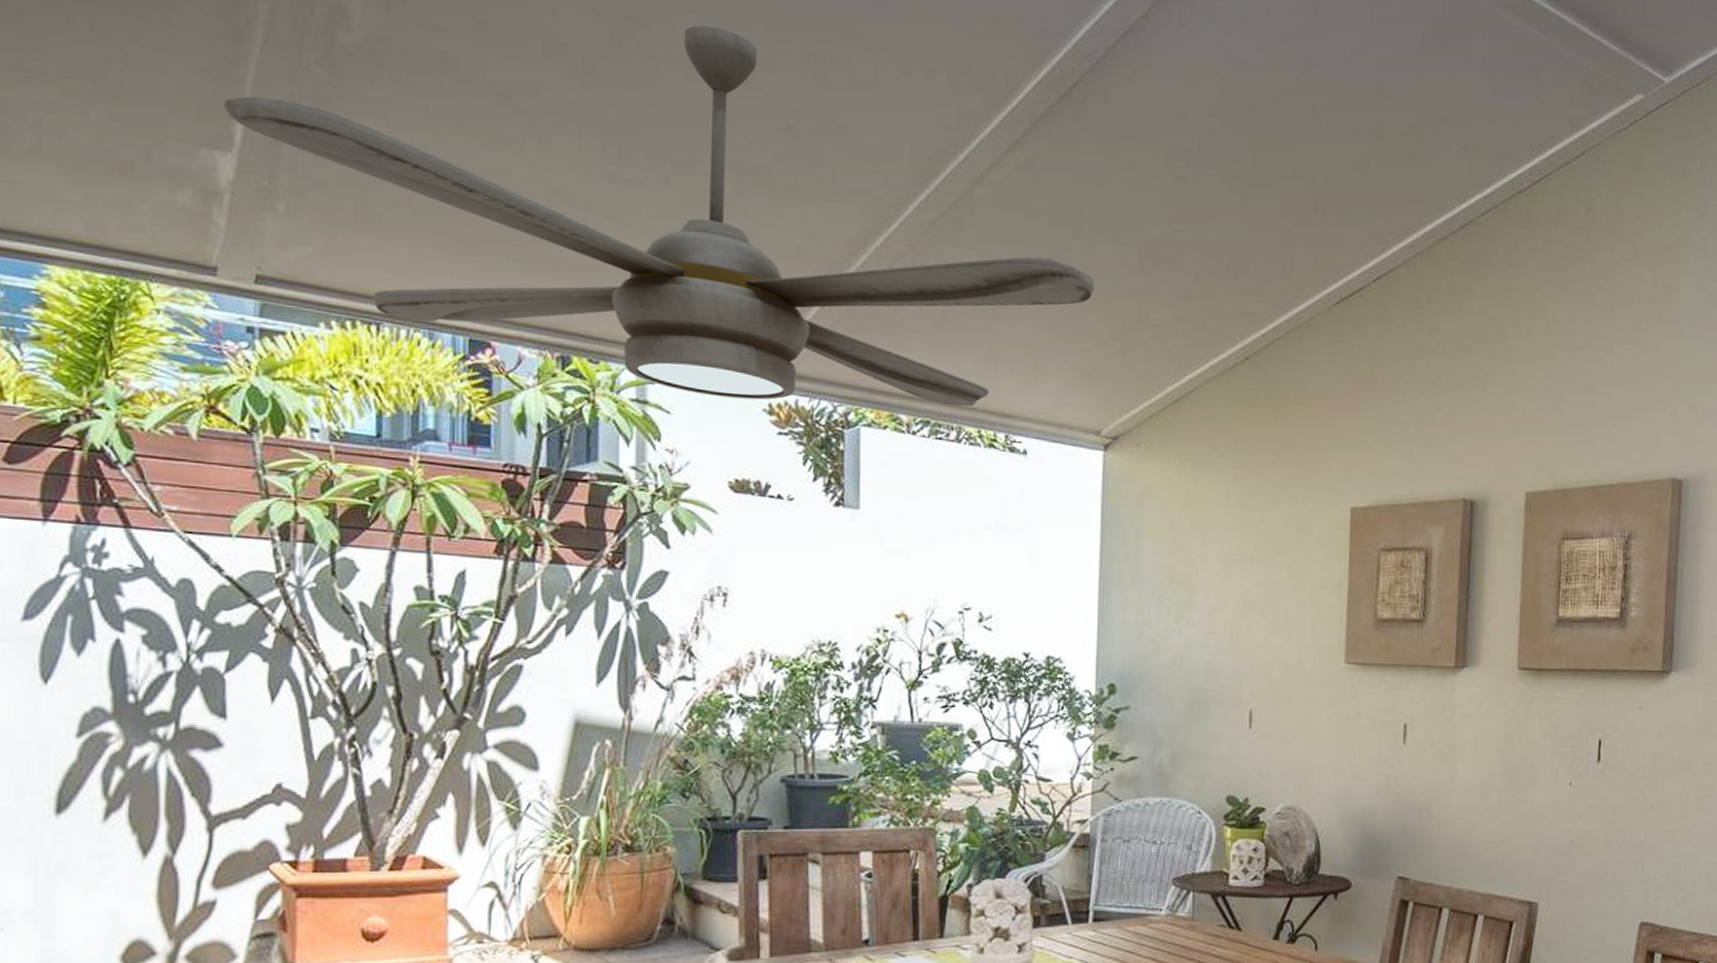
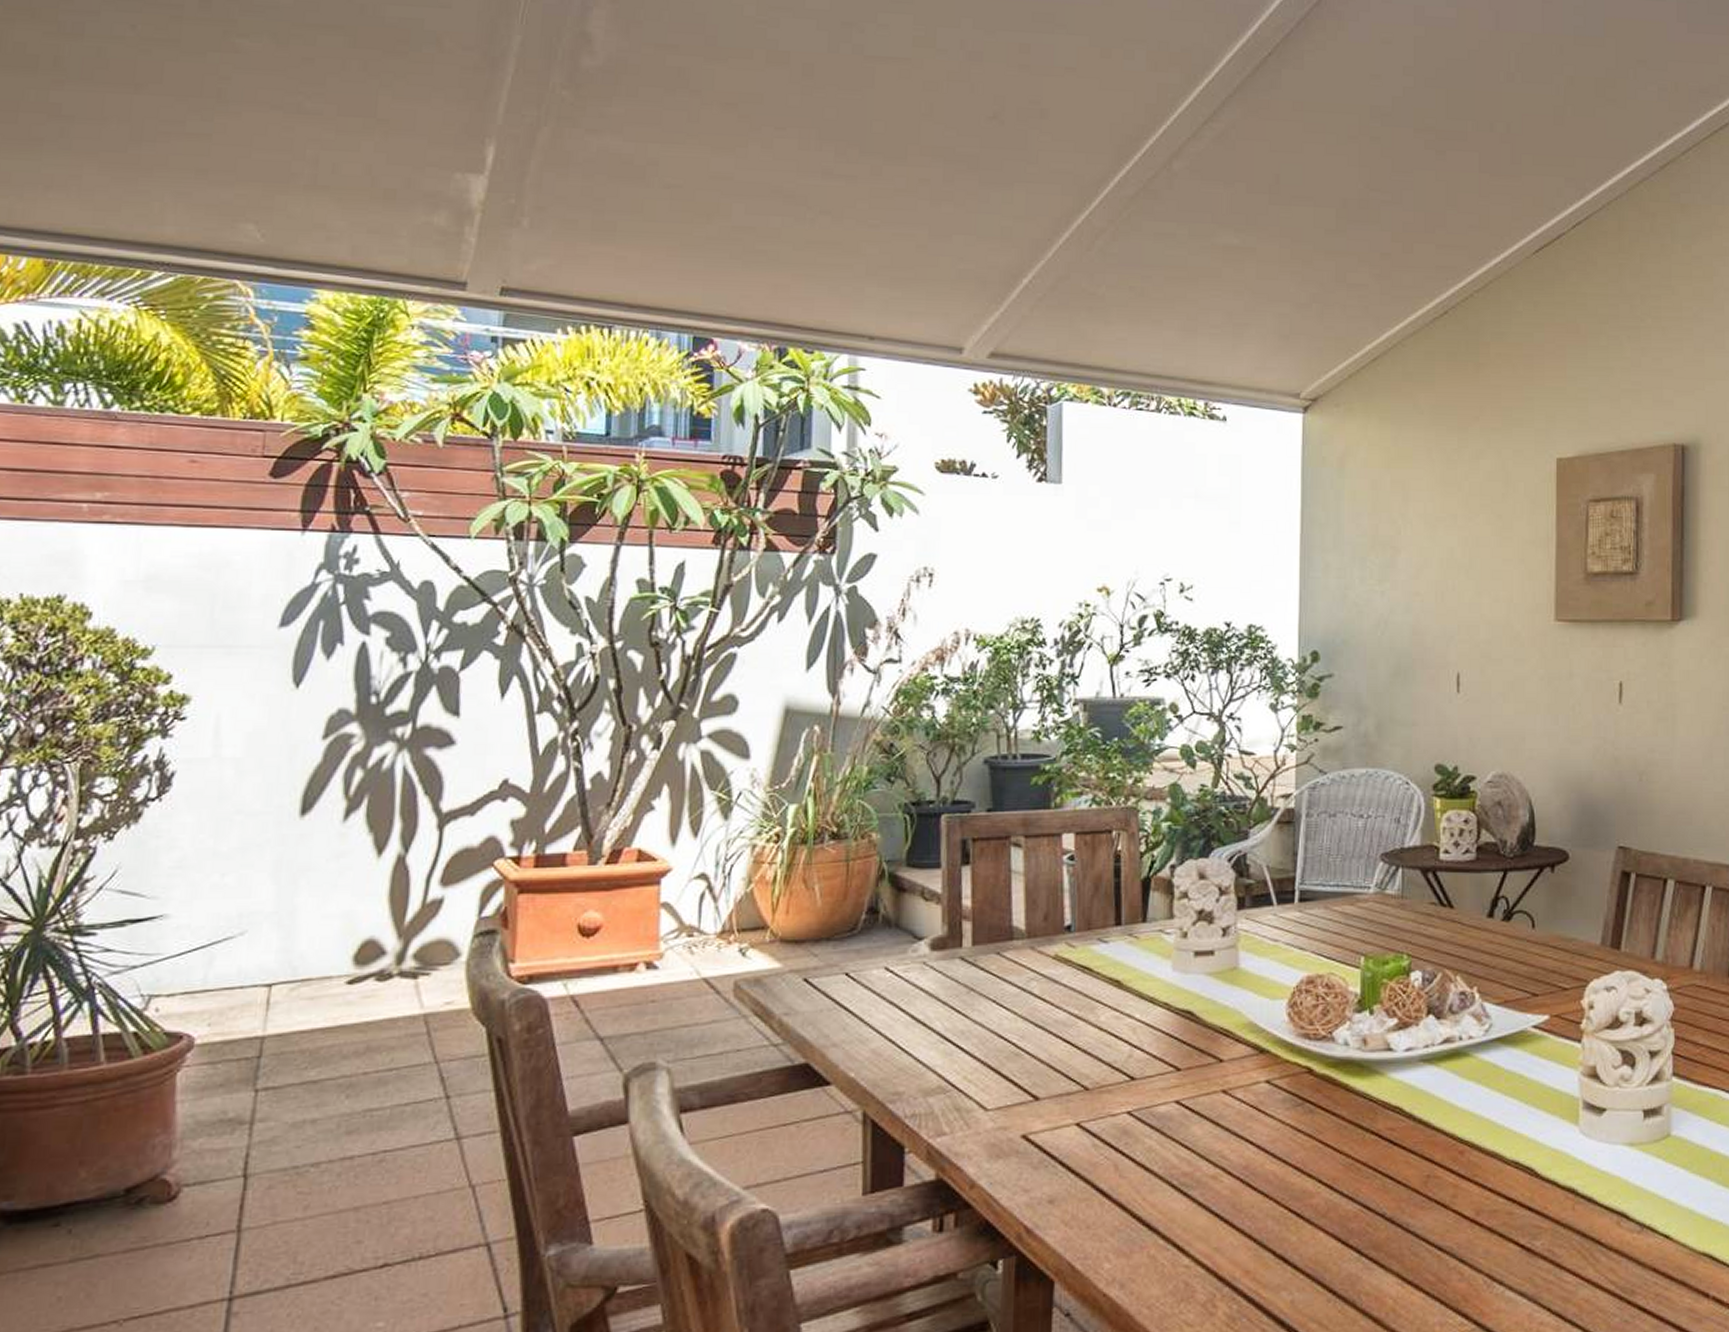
ceiling fan: present [223,25,1095,407] -> none [478,24,1292,381]

